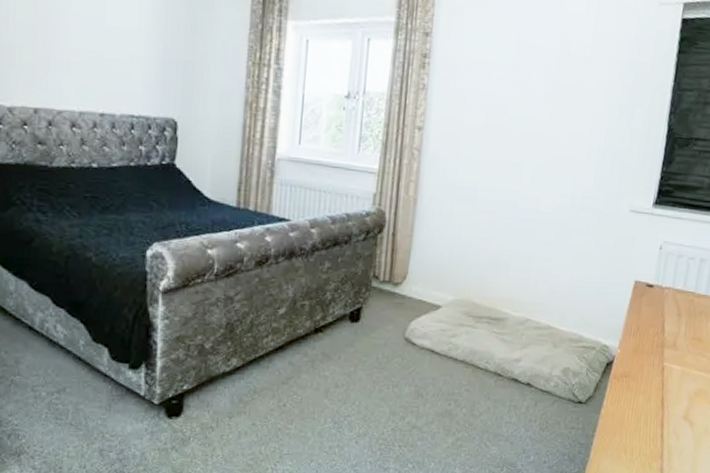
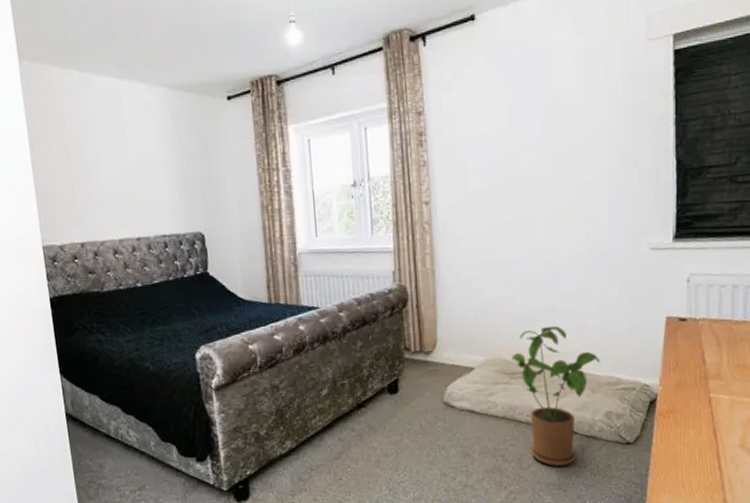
house plant: none [480,273,566,417] -> present [511,325,600,466]

